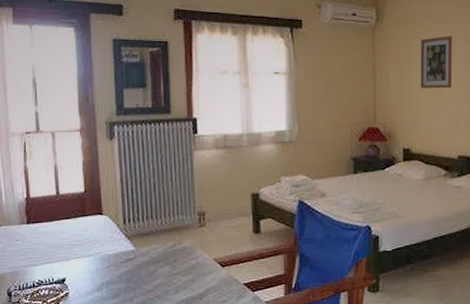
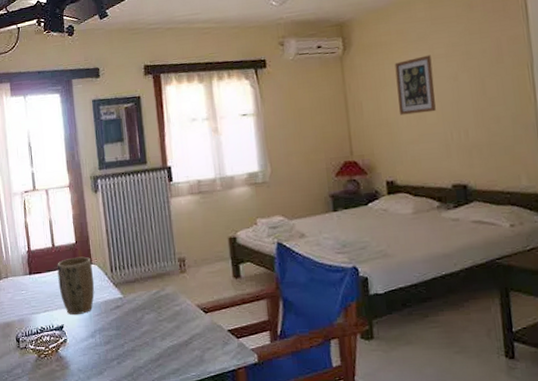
plant pot: none [61,206,104,268] -> present [57,256,95,315]

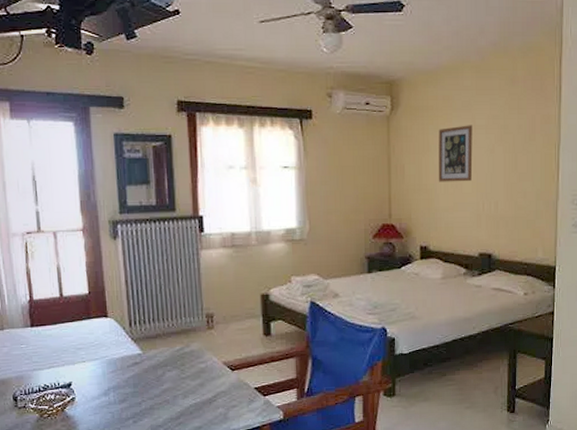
plant pot: present [57,256,95,315] -> none [65,309,110,372]

